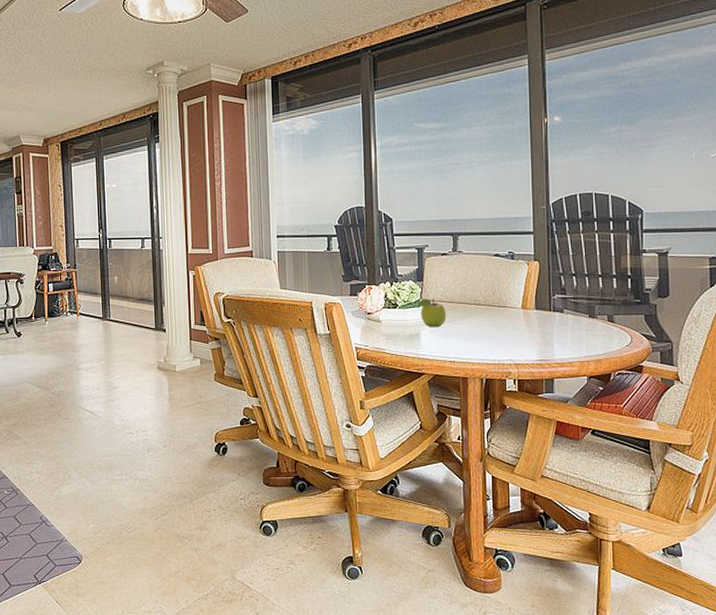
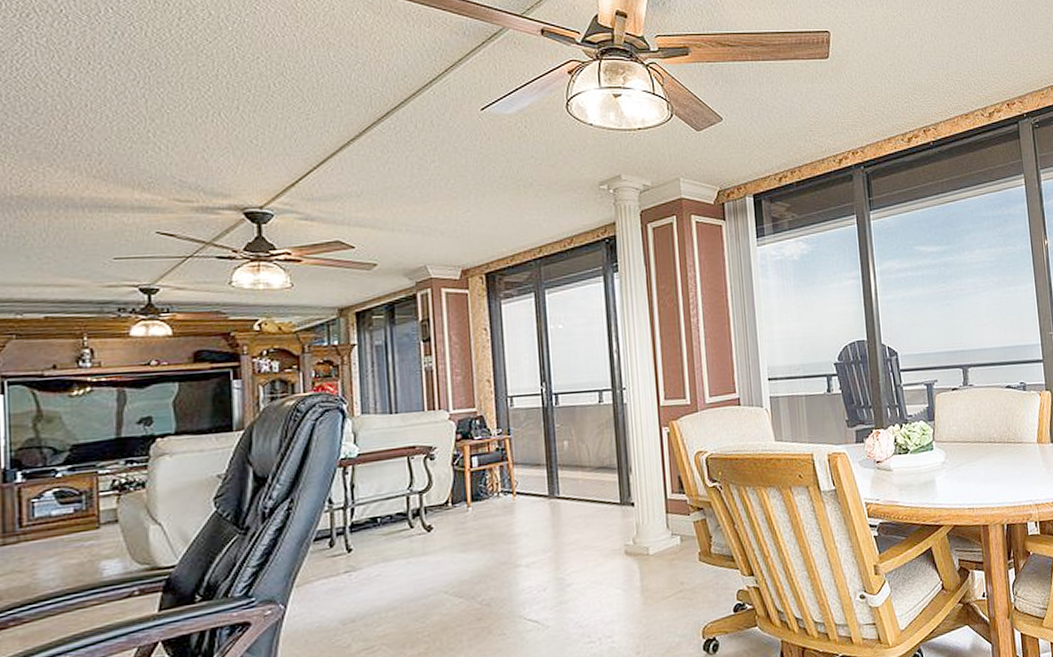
fruit: present [417,298,447,328] -> none [929,439,962,473]

